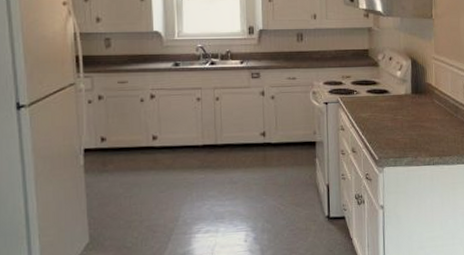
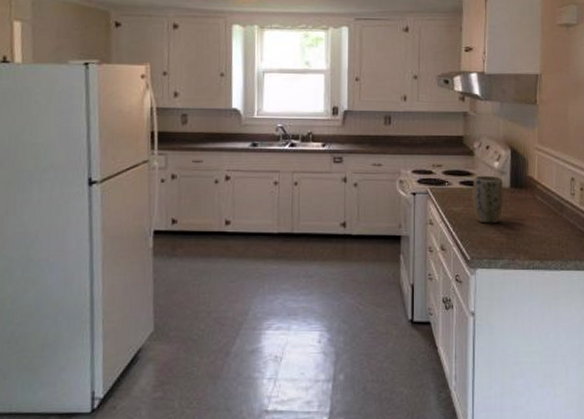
plant pot: none [378,83,406,127] -> present [472,175,504,224]

